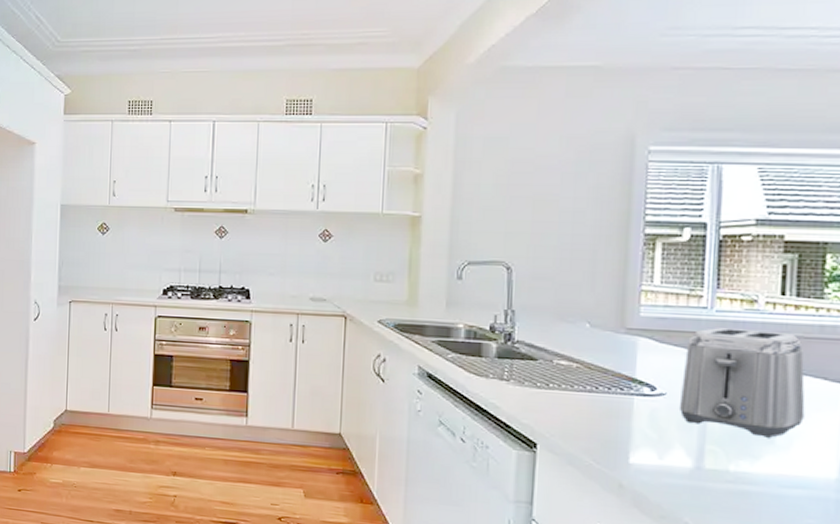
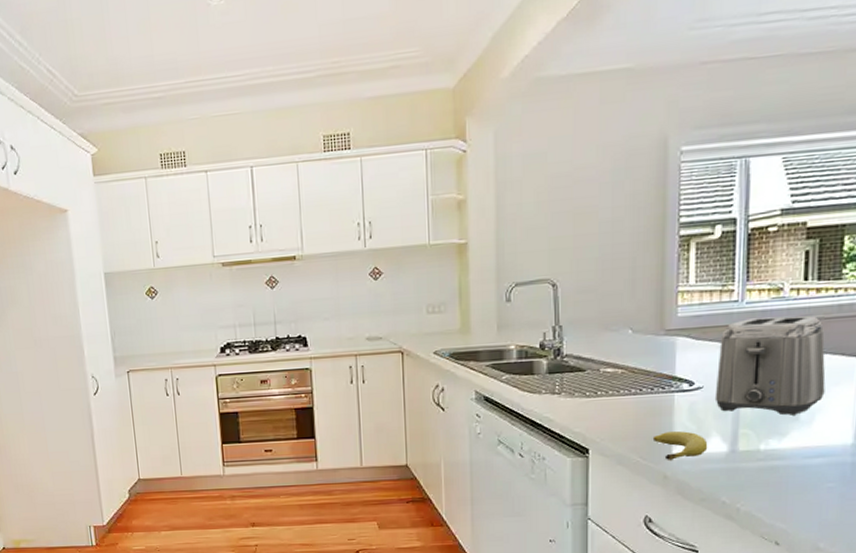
fruit: none [607,437,670,470] -> present [652,431,708,461]

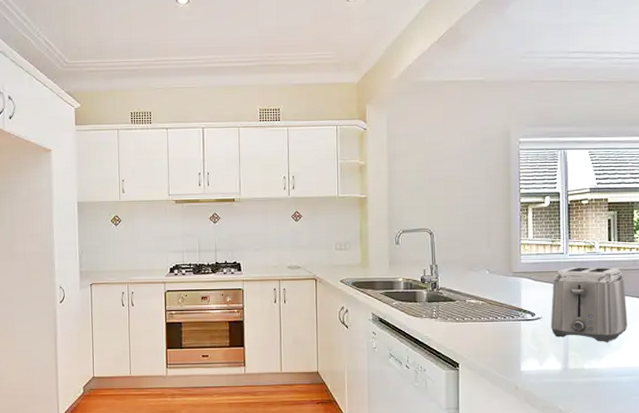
fruit: present [652,431,708,461] -> none [506,352,547,376]

